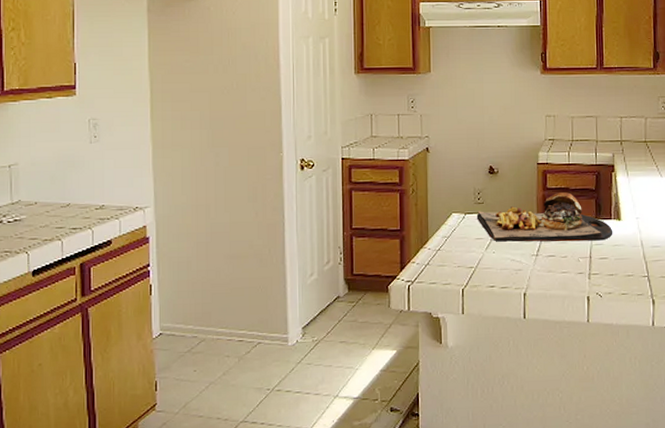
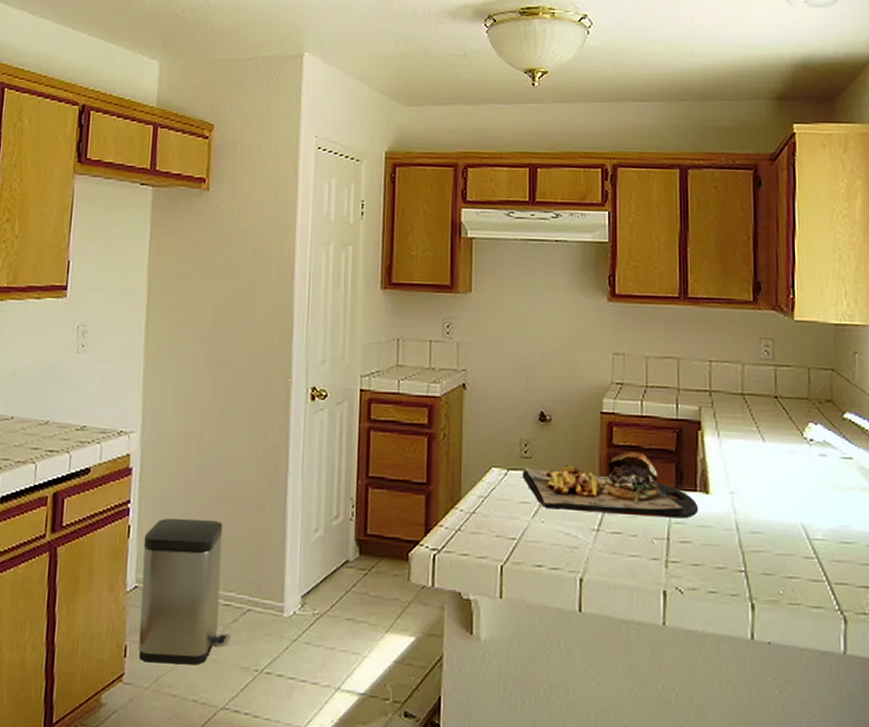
pedal bin: none [164,274,245,393] -> present [138,518,231,665]

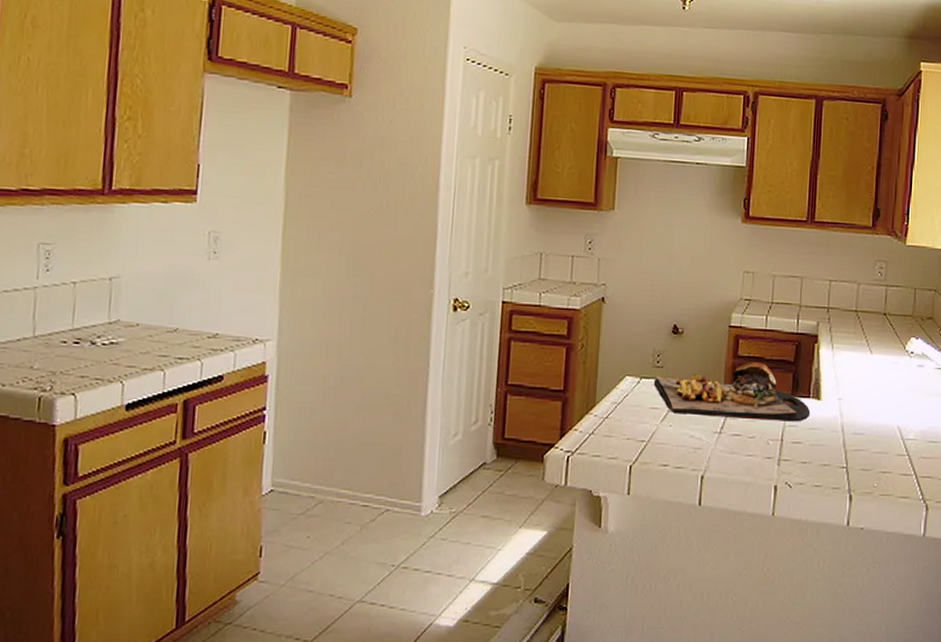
pedal bin: present [138,518,231,665] -> none [274,424,368,563]

